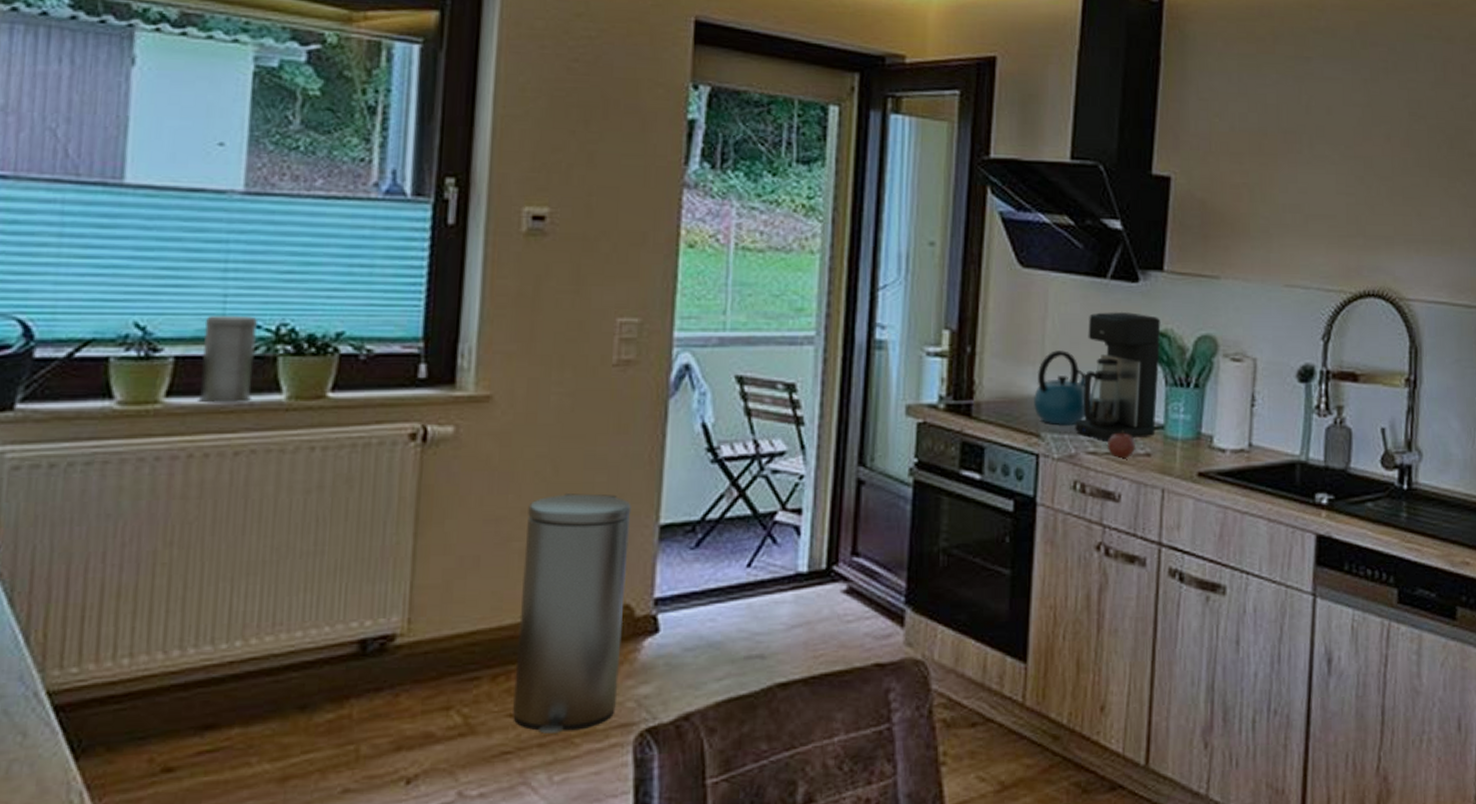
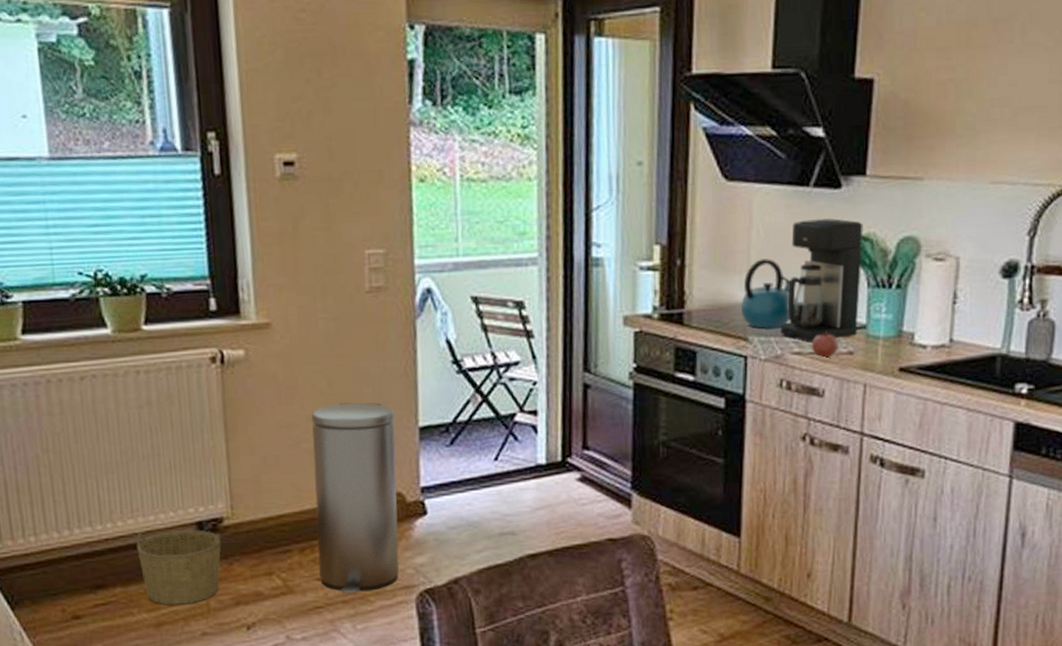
canister: present [198,315,257,403] -> none [39,264,85,339]
basket: none [271,650,390,752] -> present [136,530,222,605]

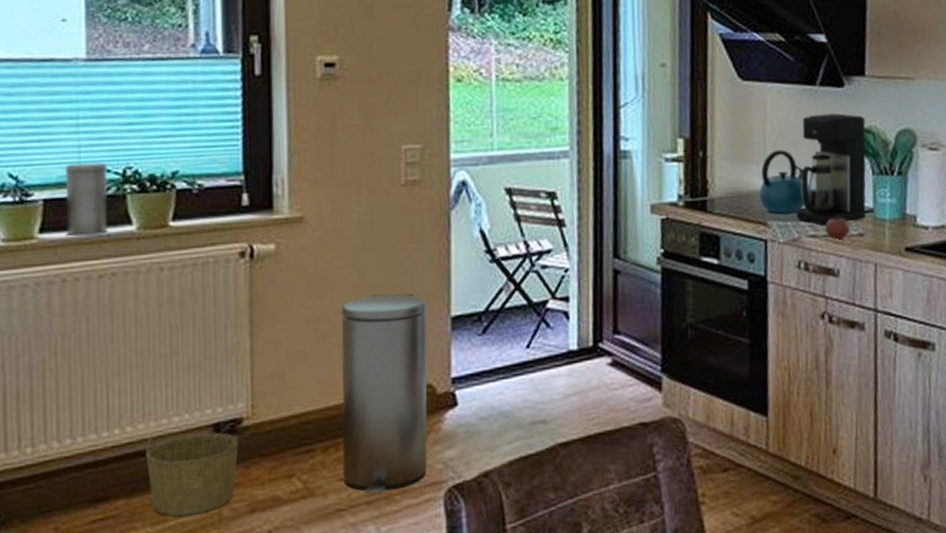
canister: none [39,264,85,339] -> present [65,162,108,237]

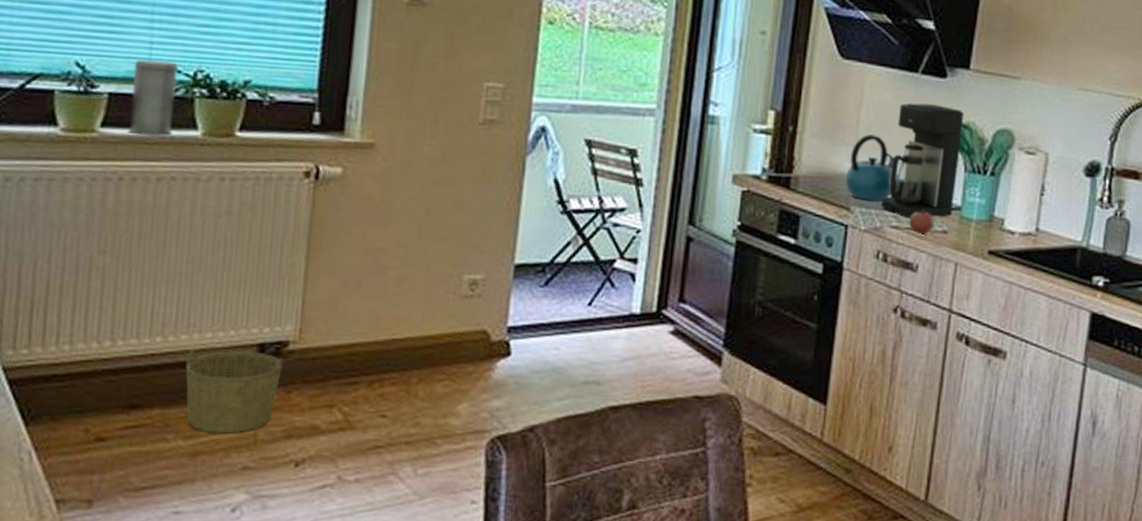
pedal bin: present [341,293,428,494] -> none [385,232,491,434]

